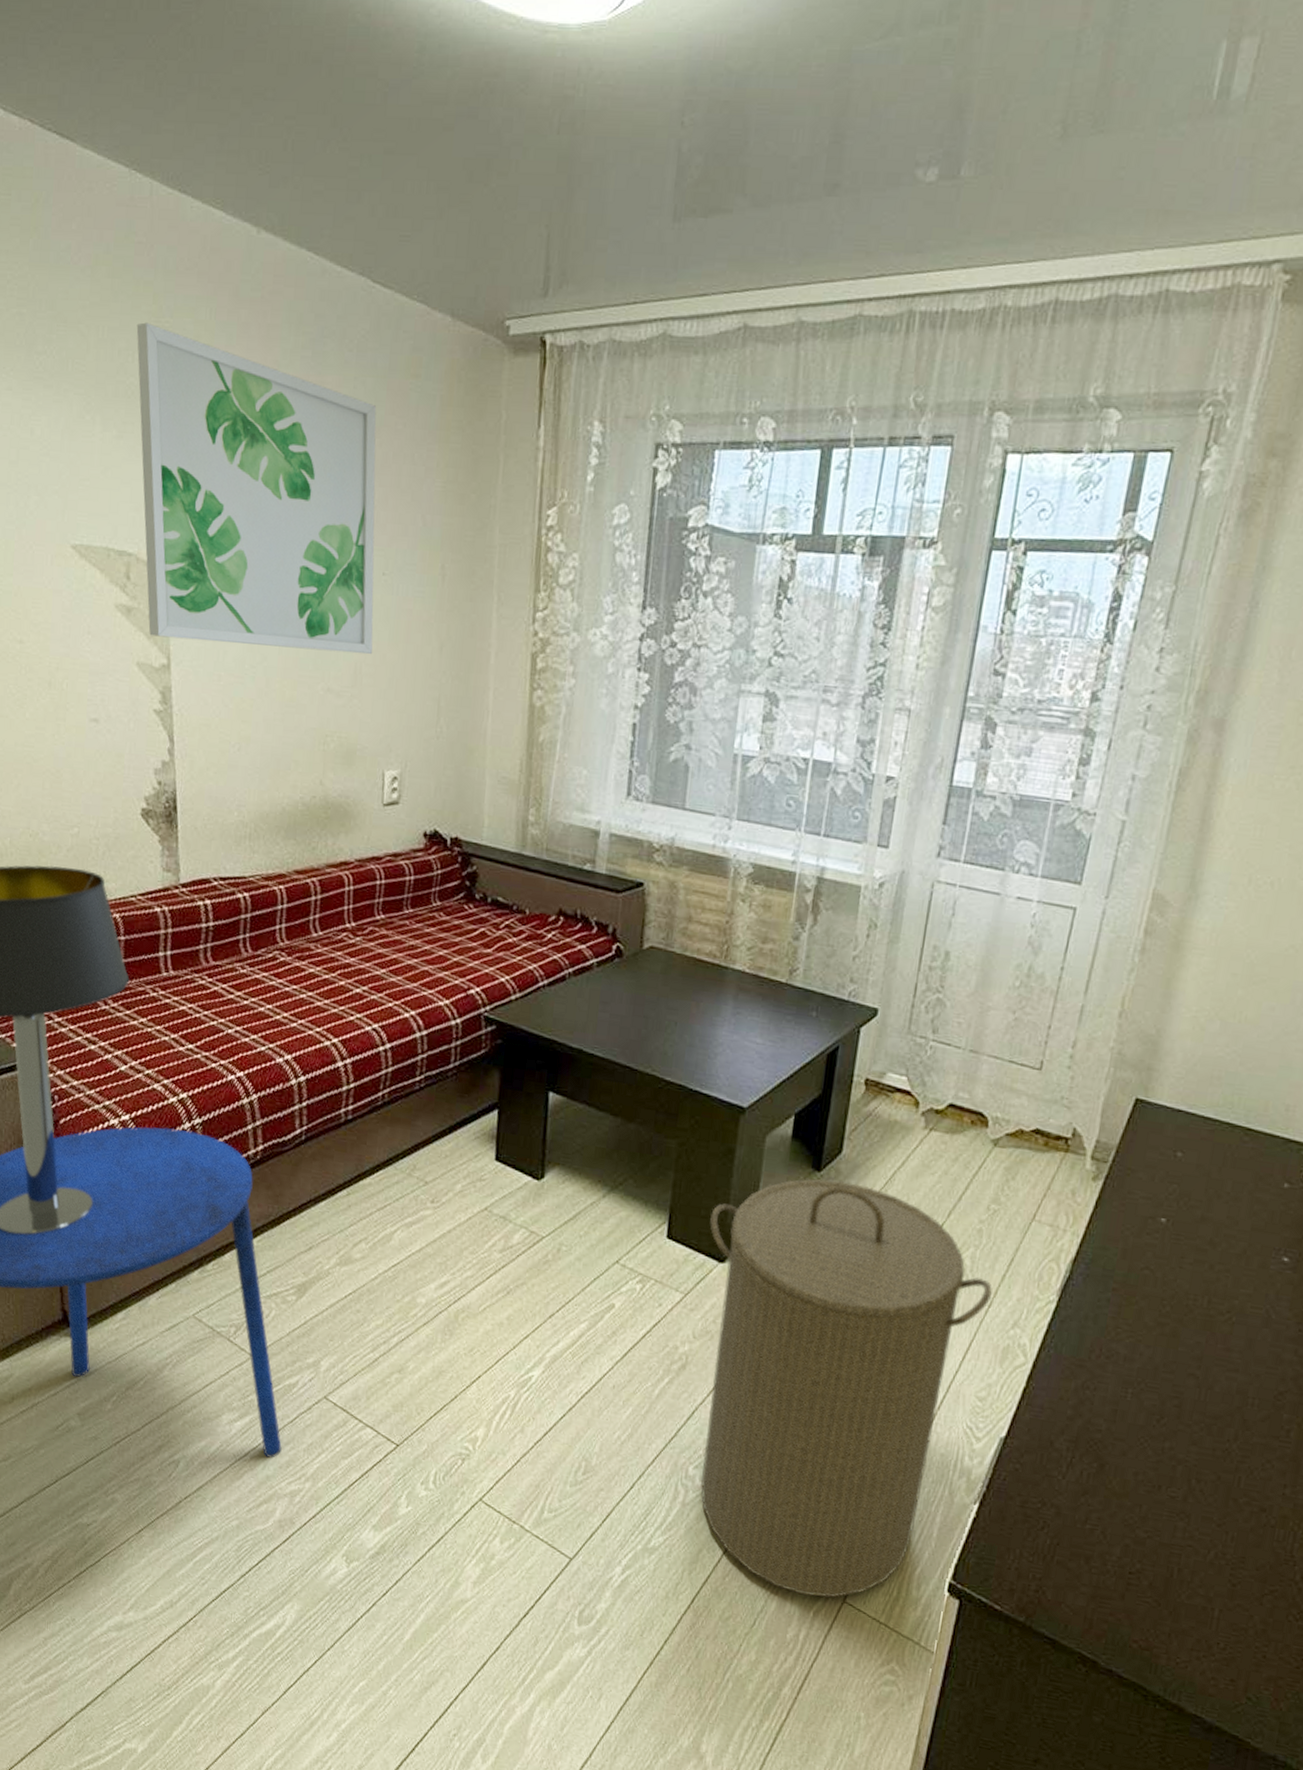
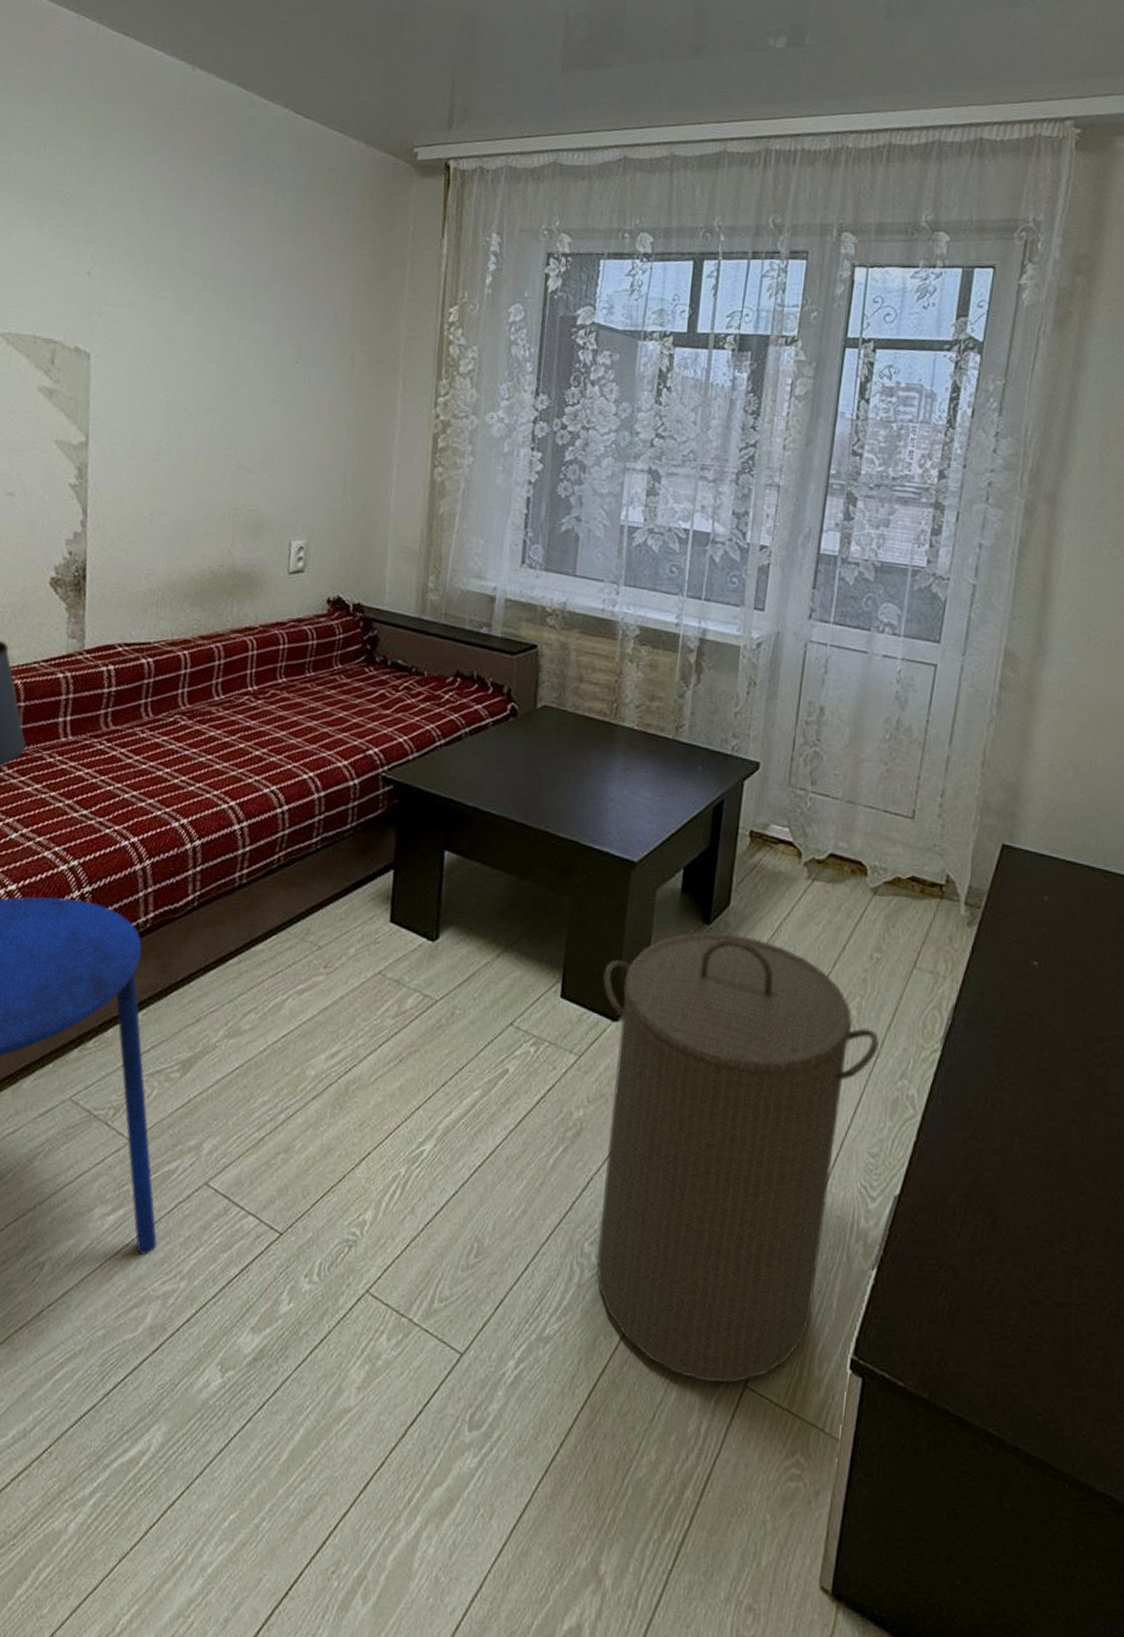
wall art: present [136,322,377,655] -> none [69,141,295,435]

